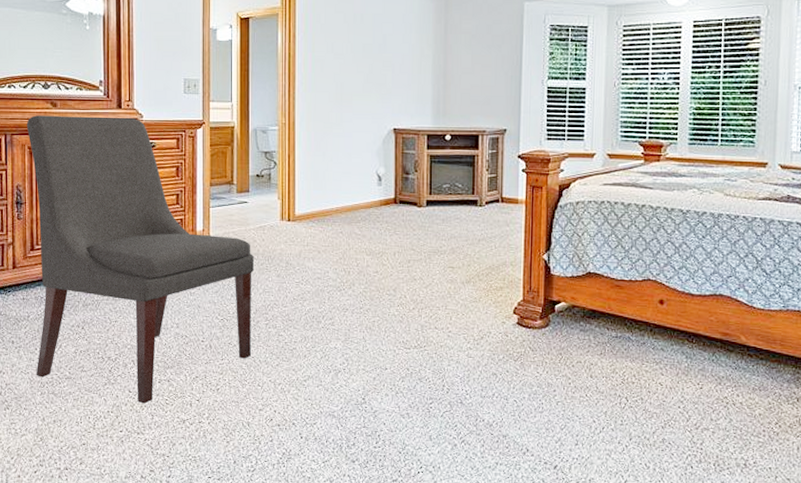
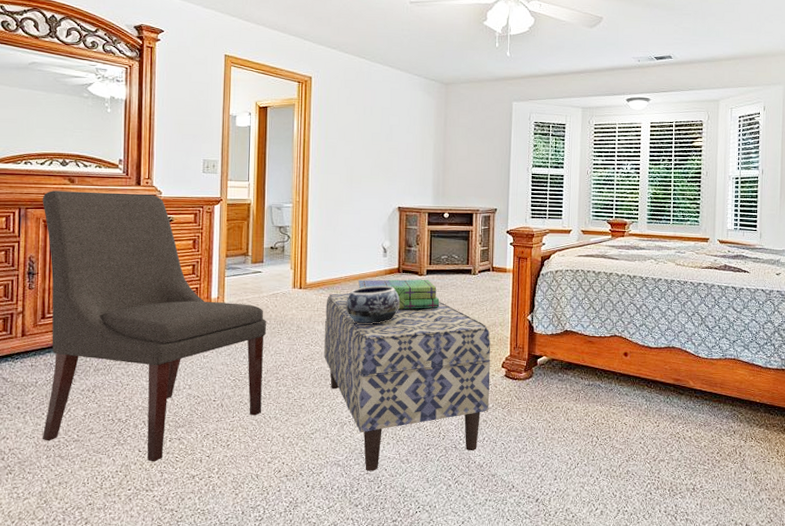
bench: none [316,226,501,425] -> present [324,293,491,471]
decorative bowl: none [338,218,397,262] -> present [345,285,400,324]
stack of books: none [351,211,442,246] -> present [358,279,440,310]

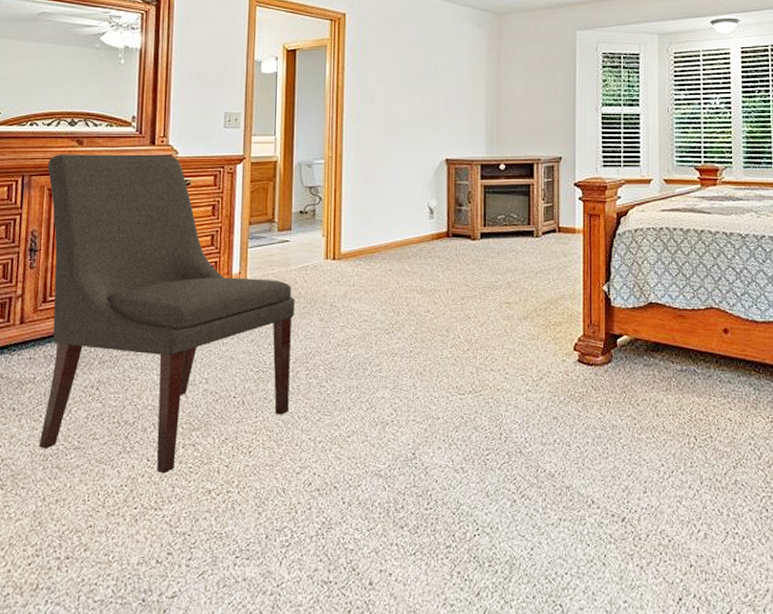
bench: present [324,293,491,471] -> none [362,264,560,483]
decorative bowl: present [345,285,400,324] -> none [386,253,449,300]
stack of books: present [358,279,440,310] -> none [401,244,497,282]

